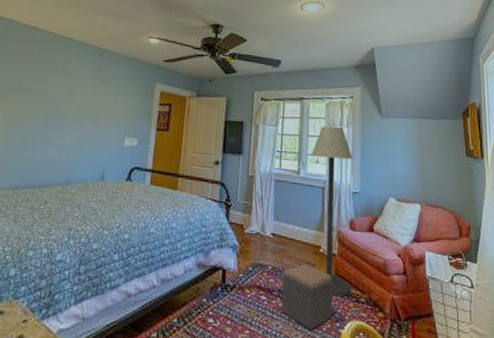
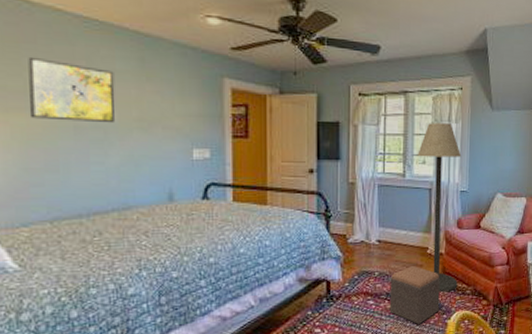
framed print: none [17,64,79,115] -> present [28,56,115,124]

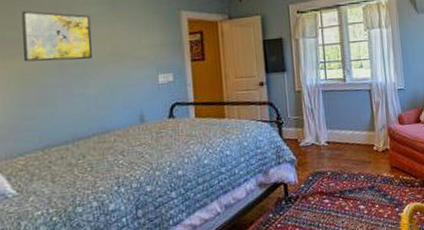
footstool: present [389,266,440,324] -> none [342,163,392,219]
floor lamp: present [417,123,462,292] -> none [354,29,406,186]

